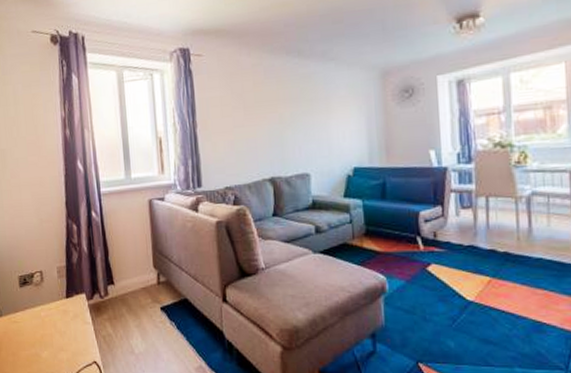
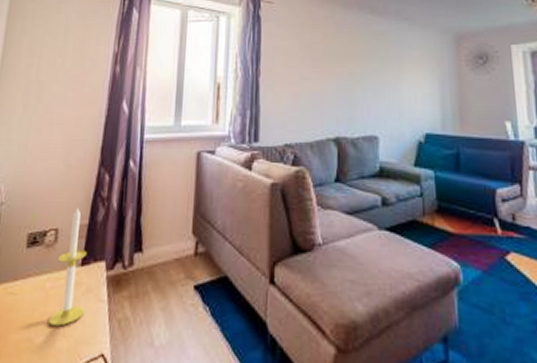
candle: none [46,253,75,344] -> present [48,207,87,327]

